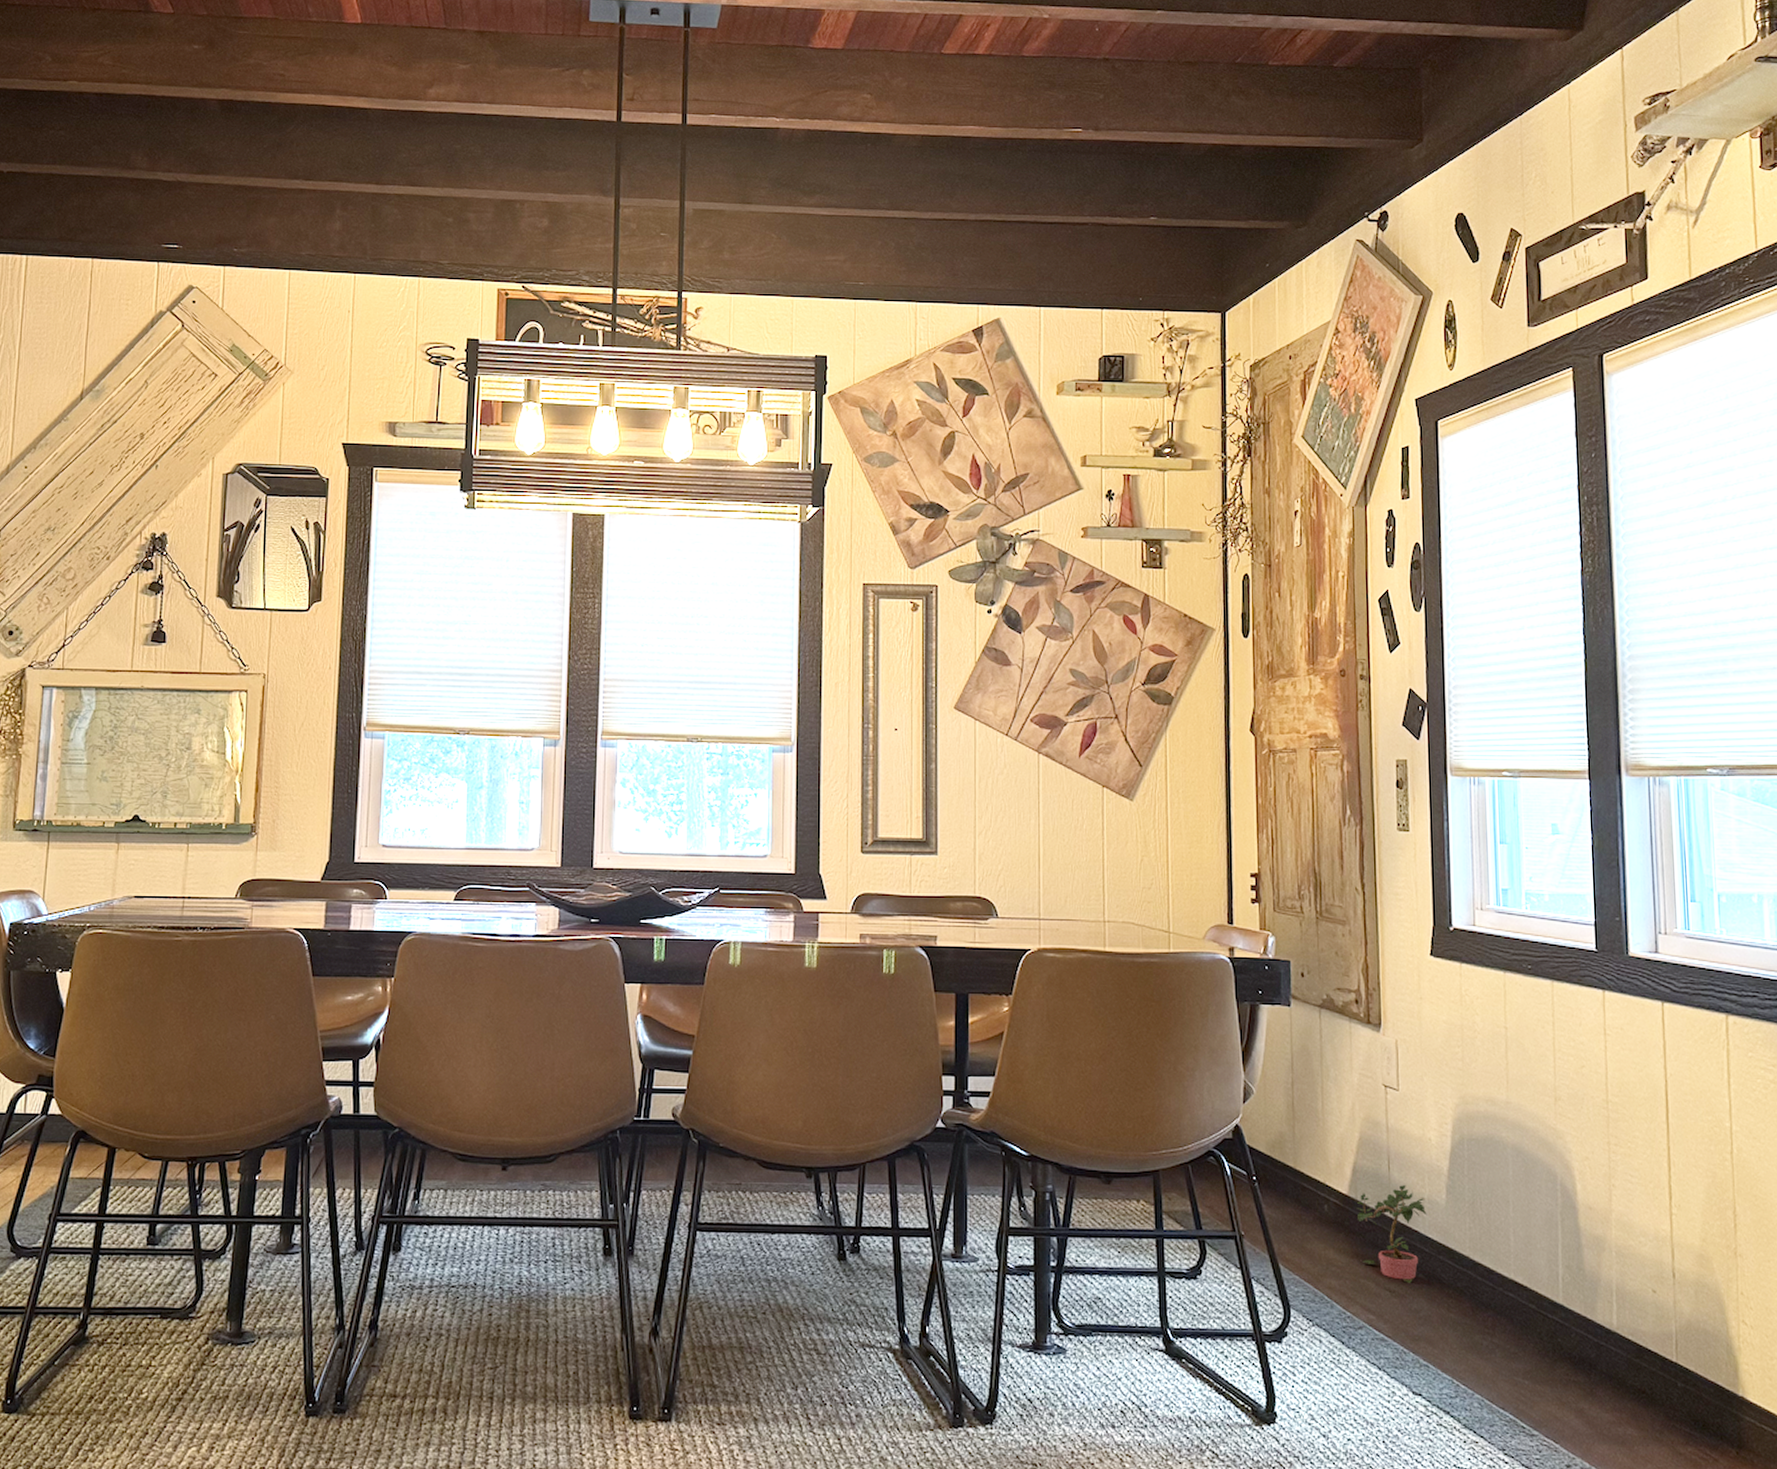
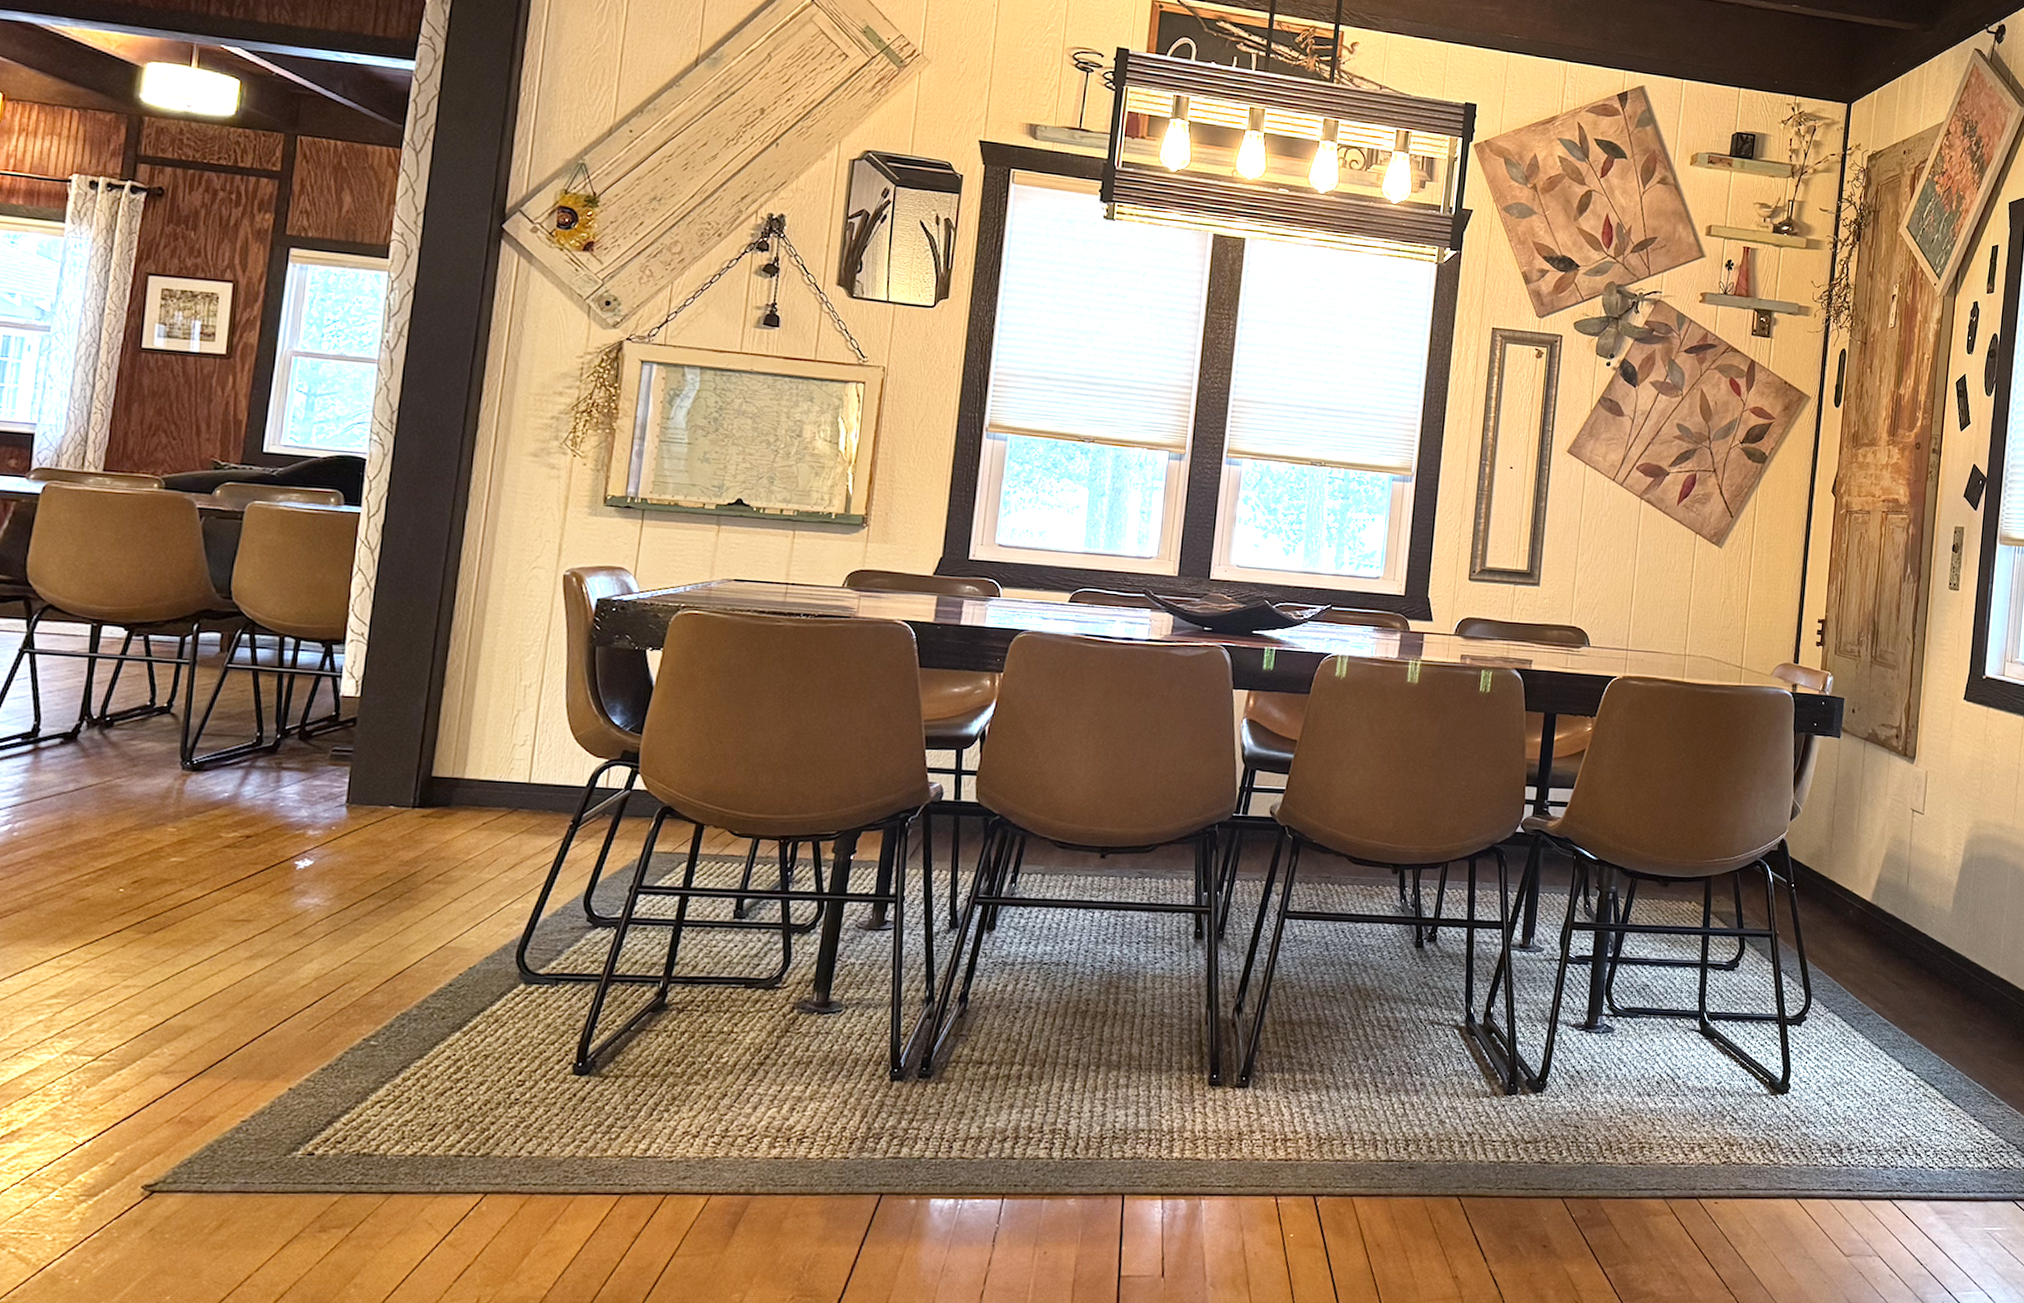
potted plant: present [1356,1185,1427,1283] -> none [1876,895,1935,977]

